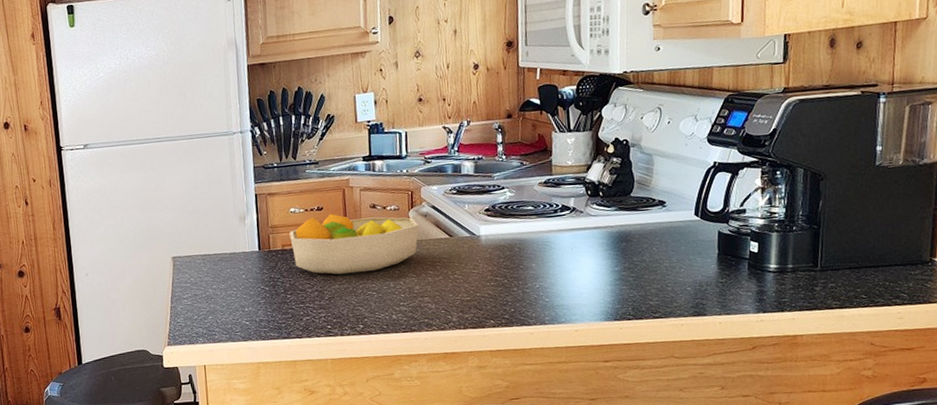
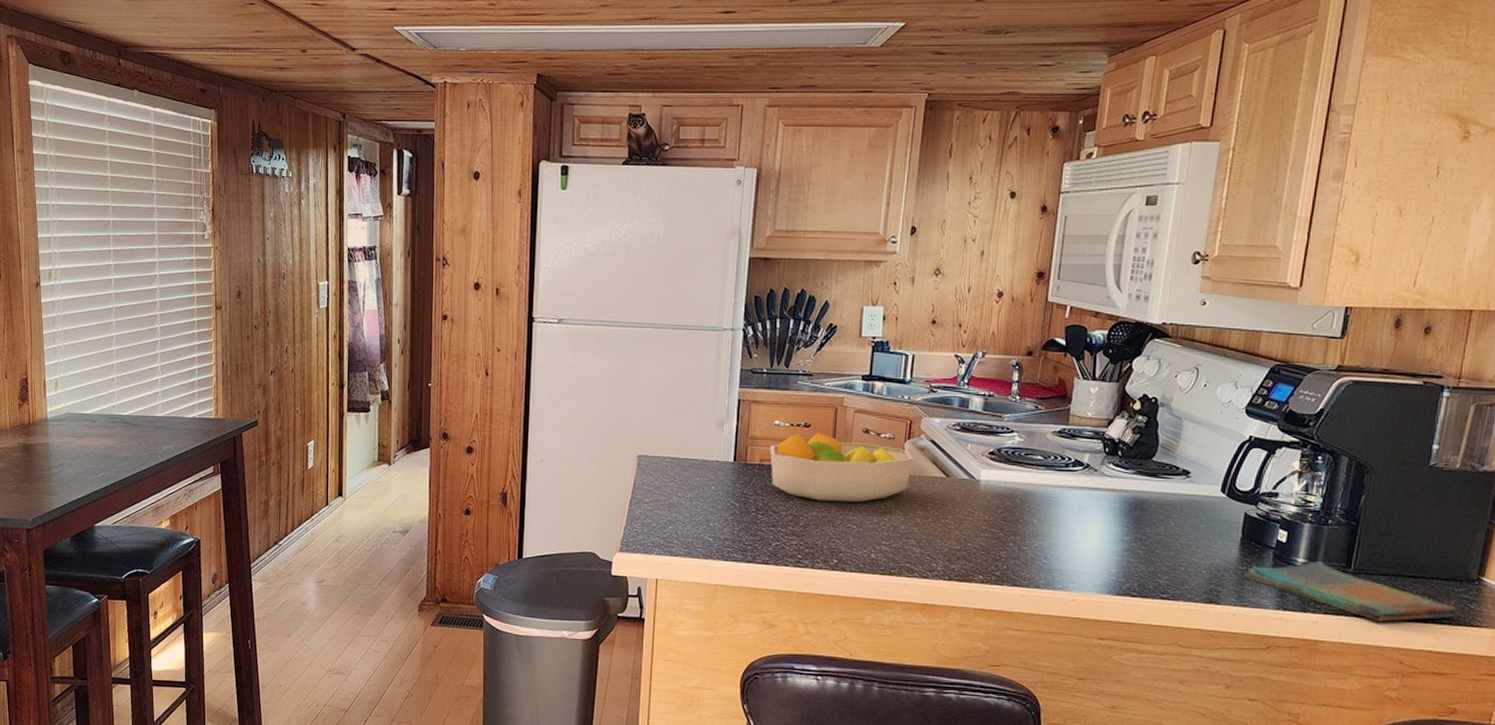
dish towel: none [725,265,918,311] -> present [1244,561,1459,622]

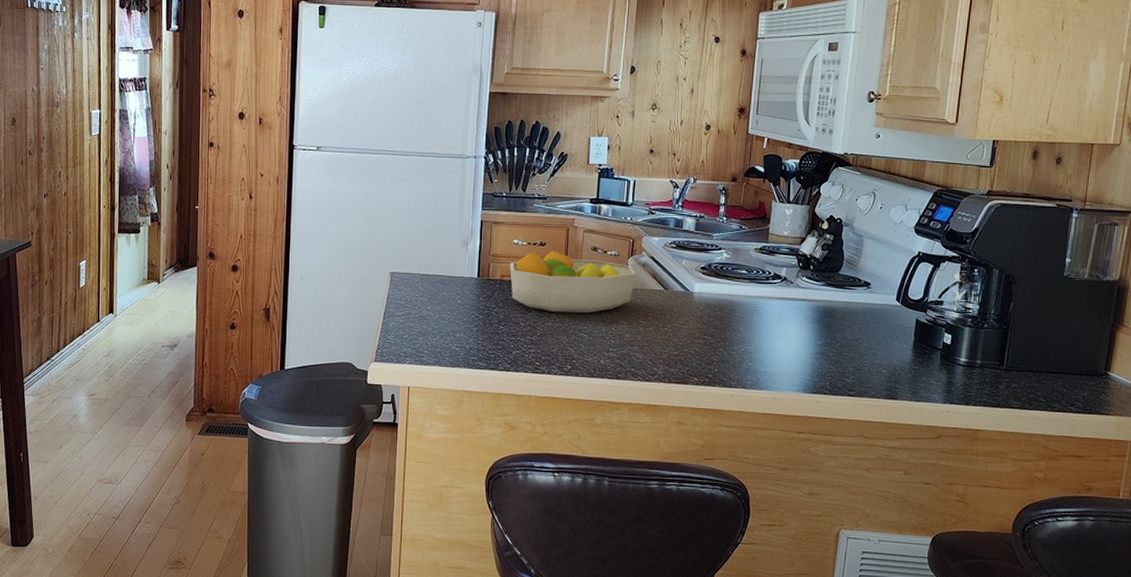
dish towel: present [1244,561,1459,622] -> none [917,361,1091,412]

